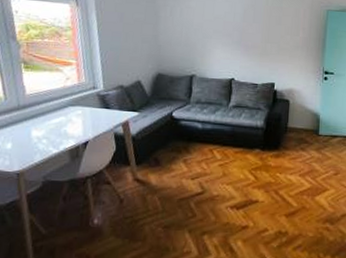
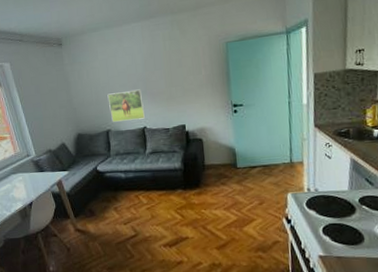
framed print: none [198,37,236,70] -> present [107,89,146,122]

